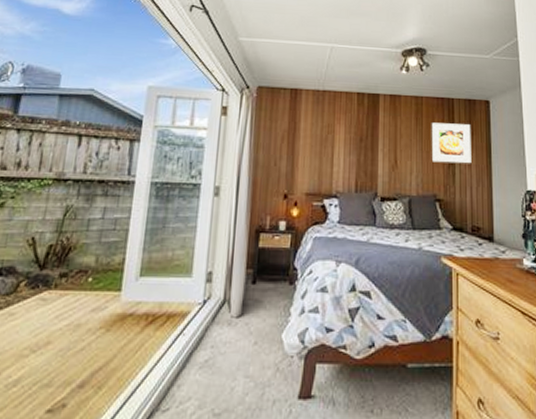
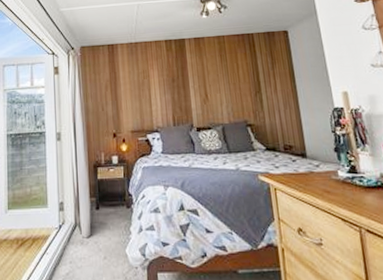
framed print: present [432,122,472,164] -> none [236,54,277,92]

